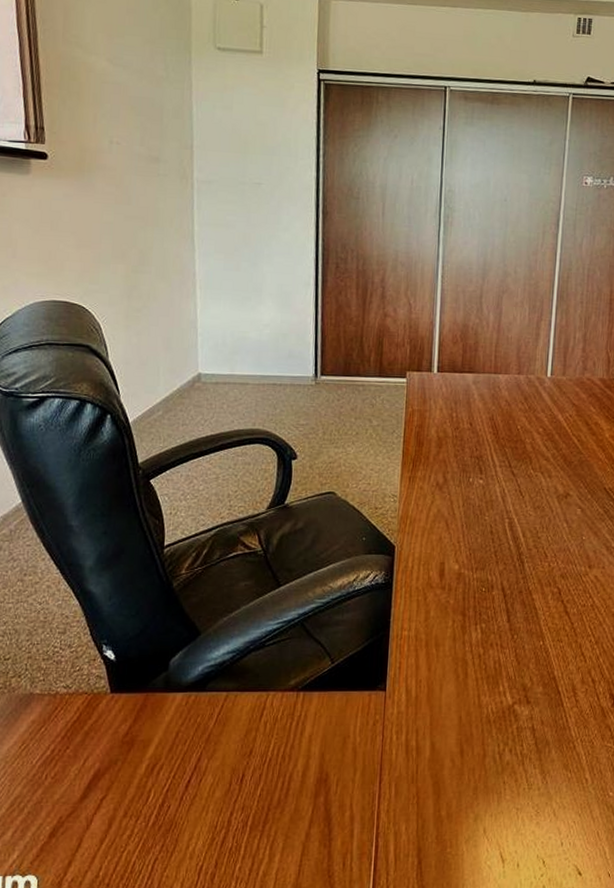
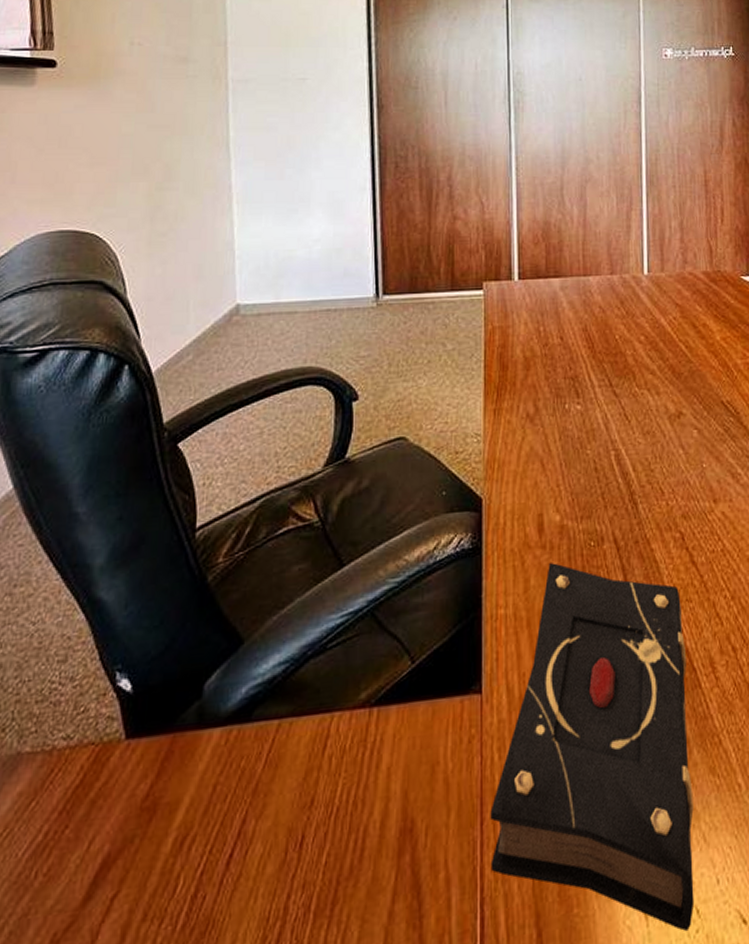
book: none [385,601,553,875] -> present [490,563,695,932]

